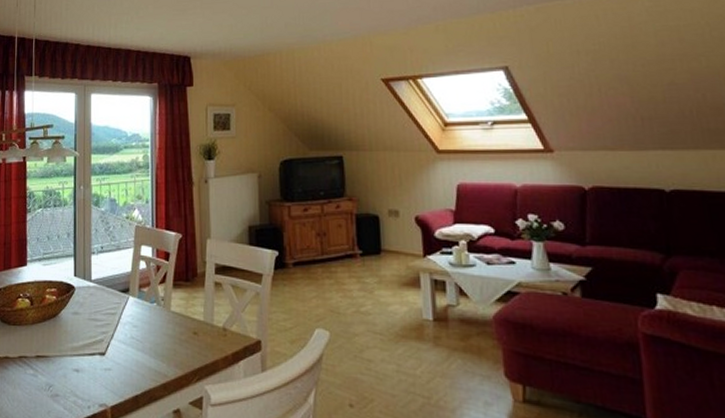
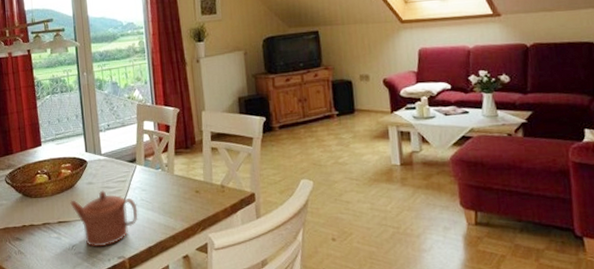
teapot: none [51,323,126,391] -> present [70,190,138,247]

